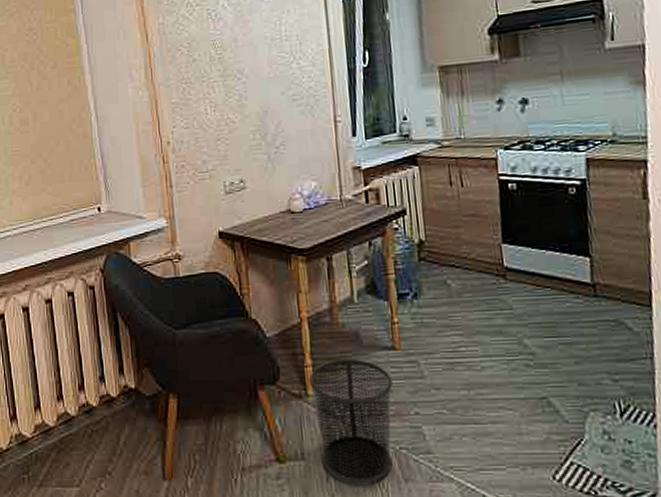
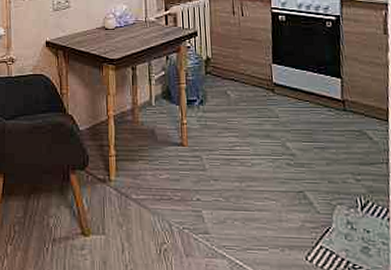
waste bin: present [308,358,393,484] -> none [112,151,180,257]

